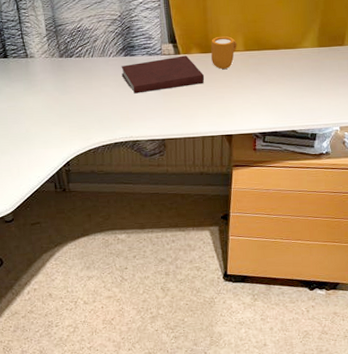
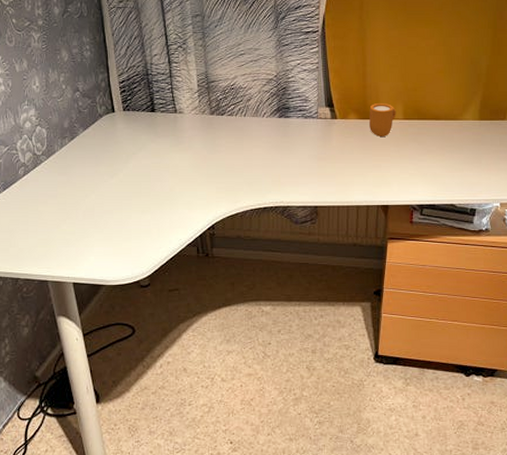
notebook: present [121,55,205,94] -> none [275,120,362,157]

